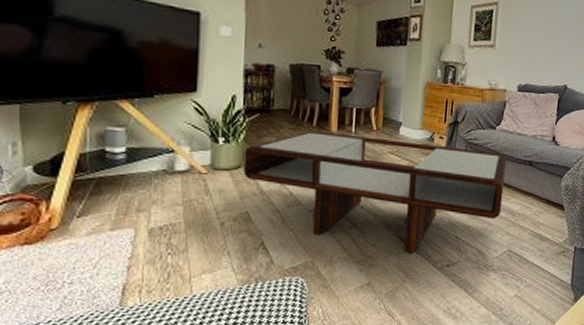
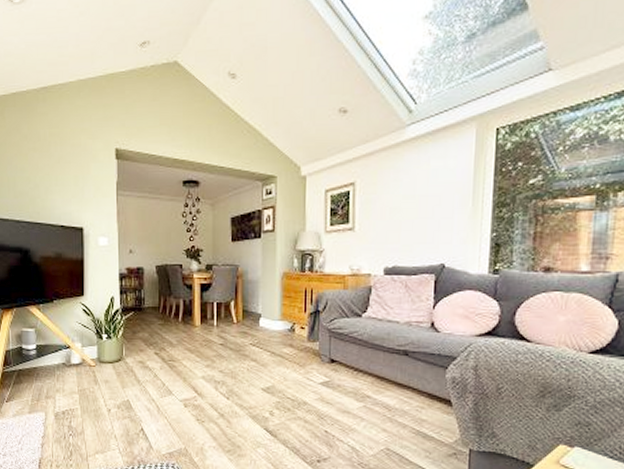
coffee table: present [243,130,507,253] -> none [123,325,377,446]

